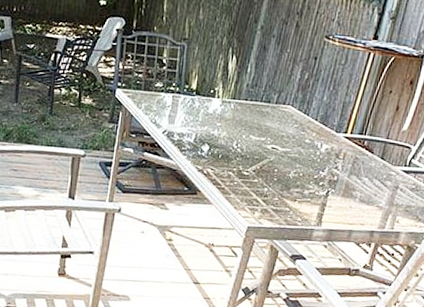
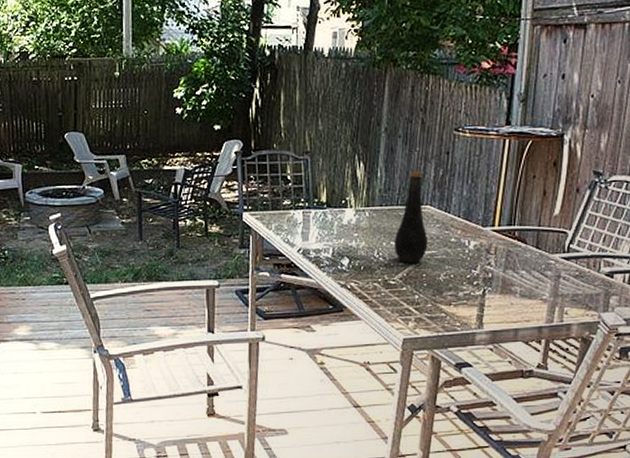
bottle: none [252,71,289,158] -> present [394,171,428,263]

